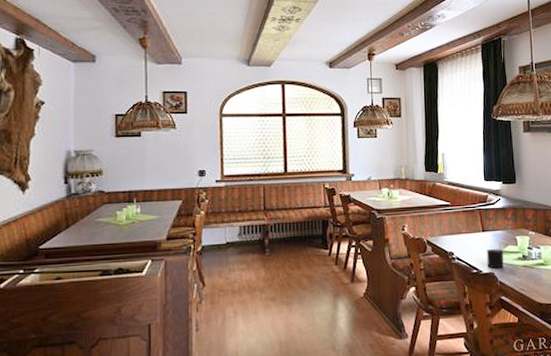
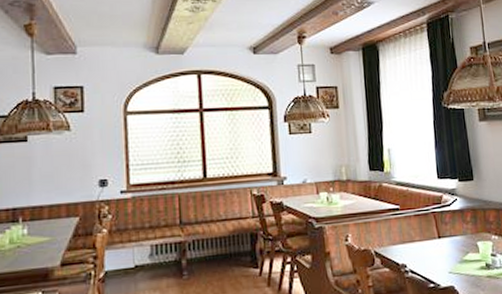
candle: present [486,244,504,269] -> none [444,252,465,281]

